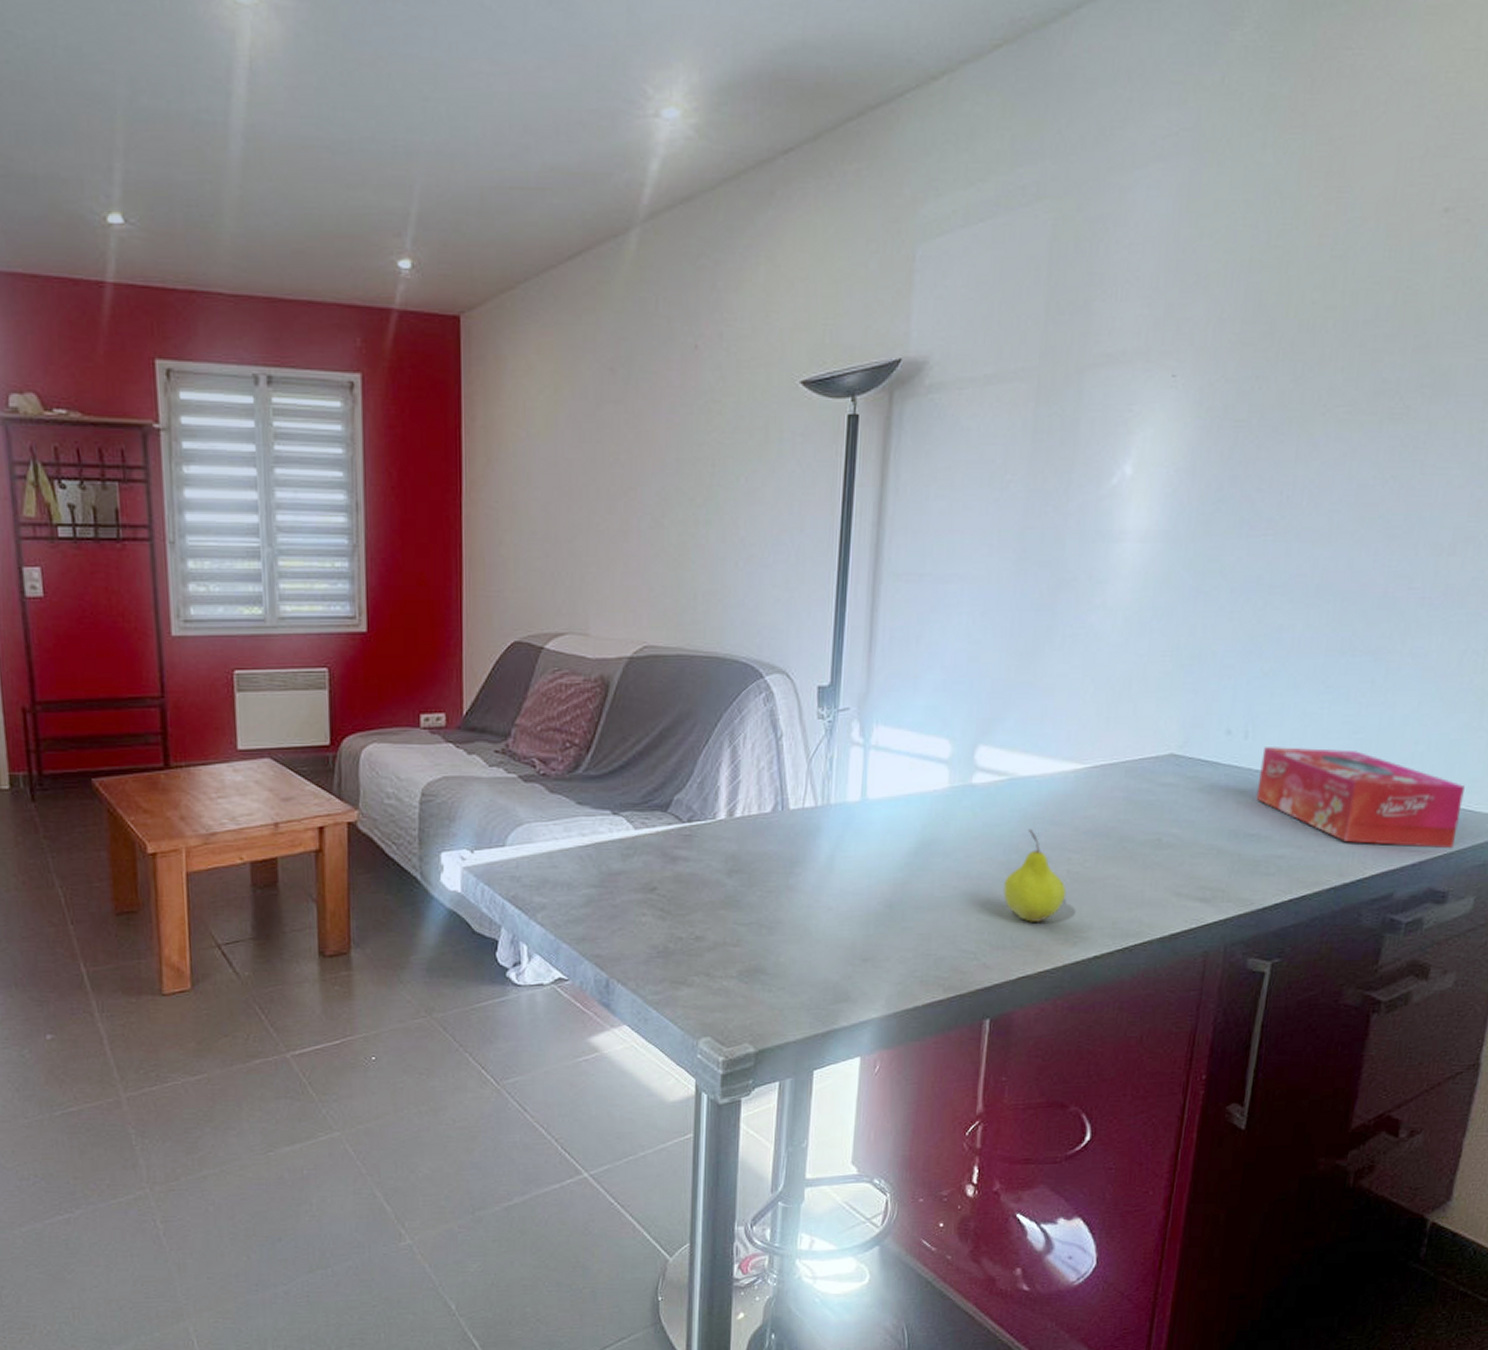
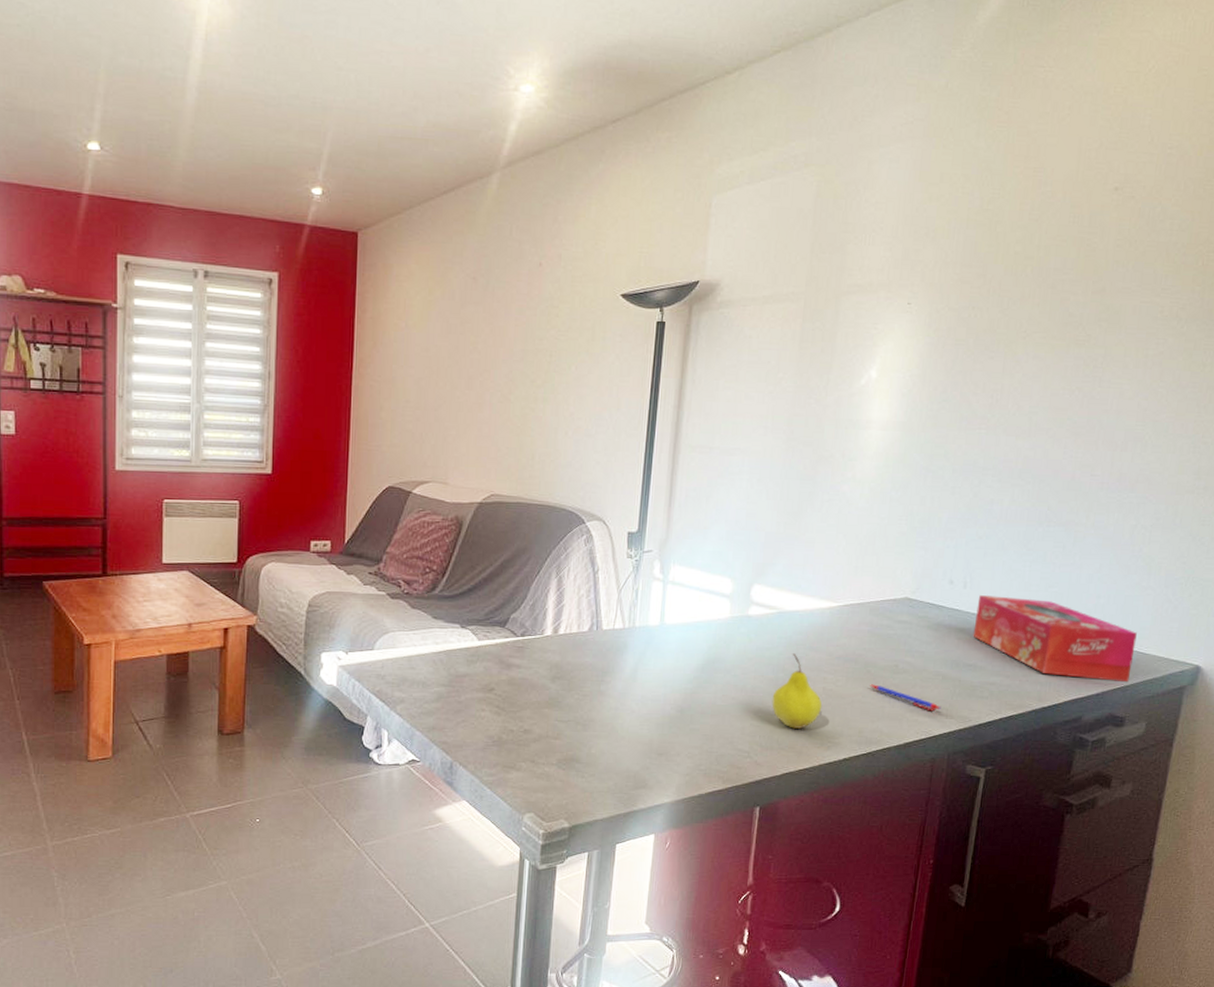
pen: none [1125,863,1216,894] -> present [869,684,941,712]

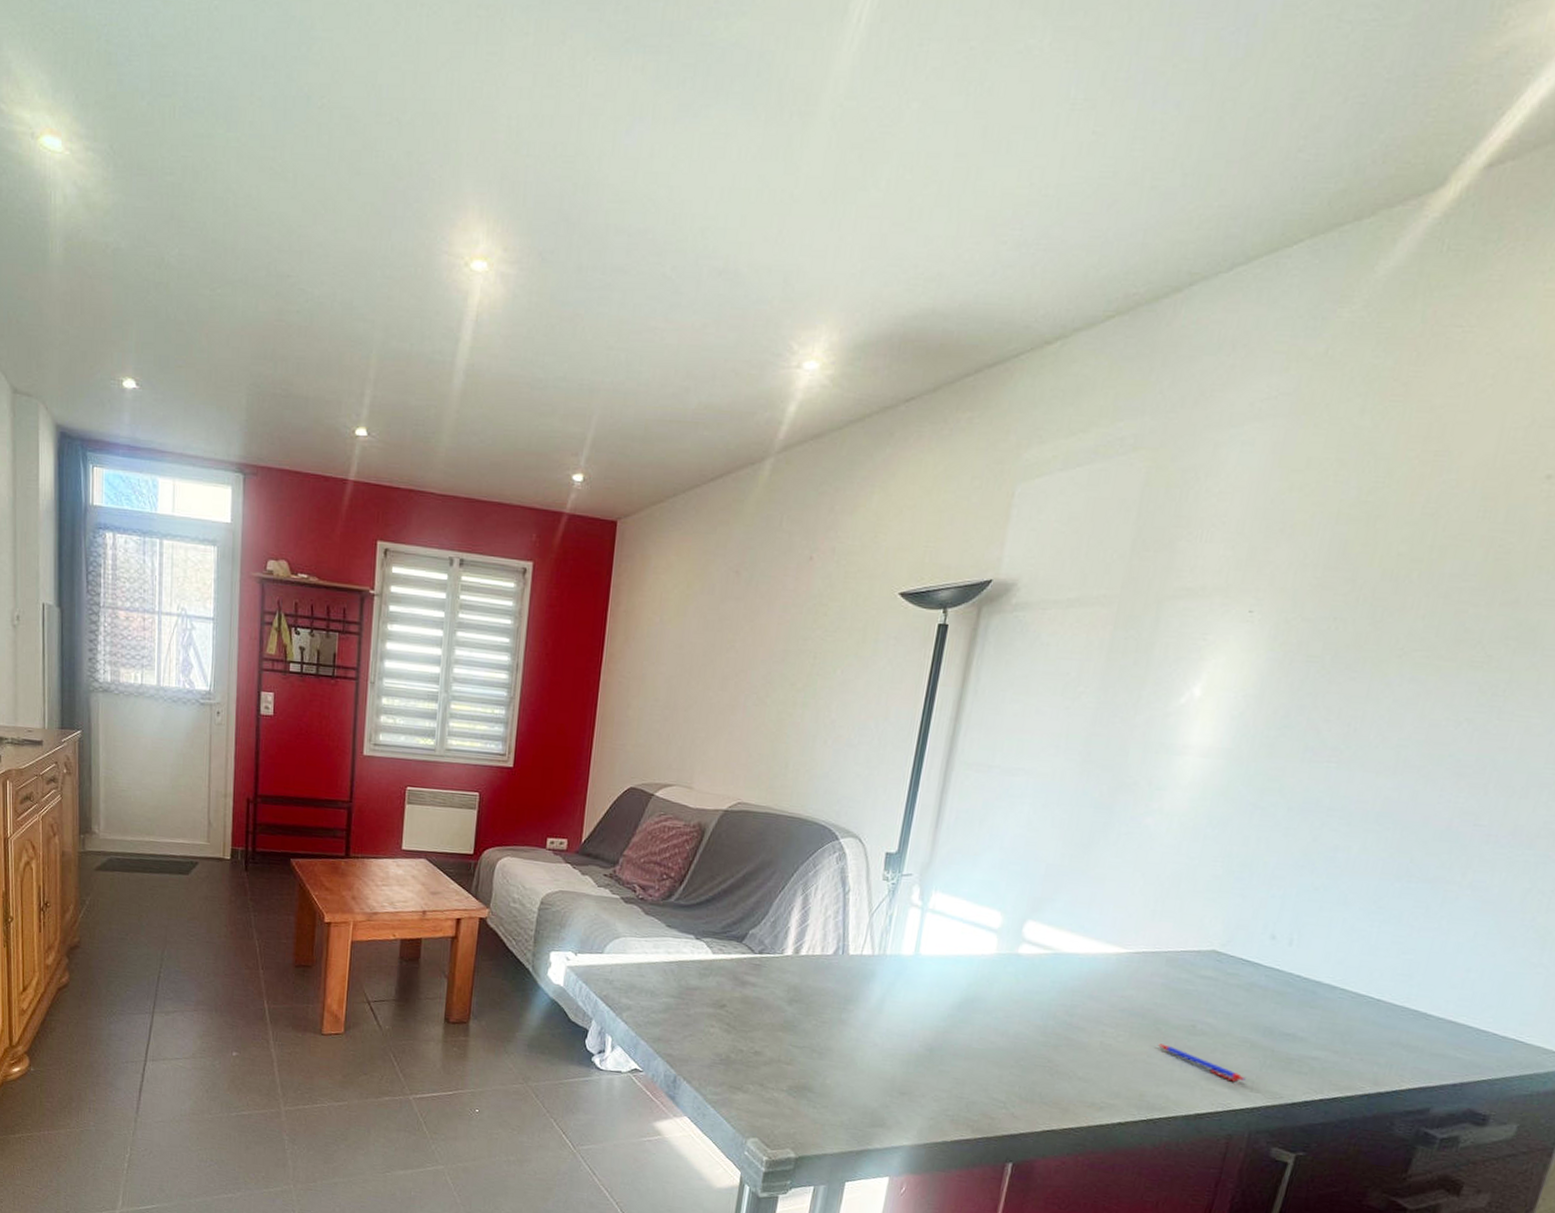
fruit: present [772,653,823,729] -> none [1037,1000,1098,1084]
tissue box: present [973,595,1137,683] -> none [1295,955,1517,1076]

